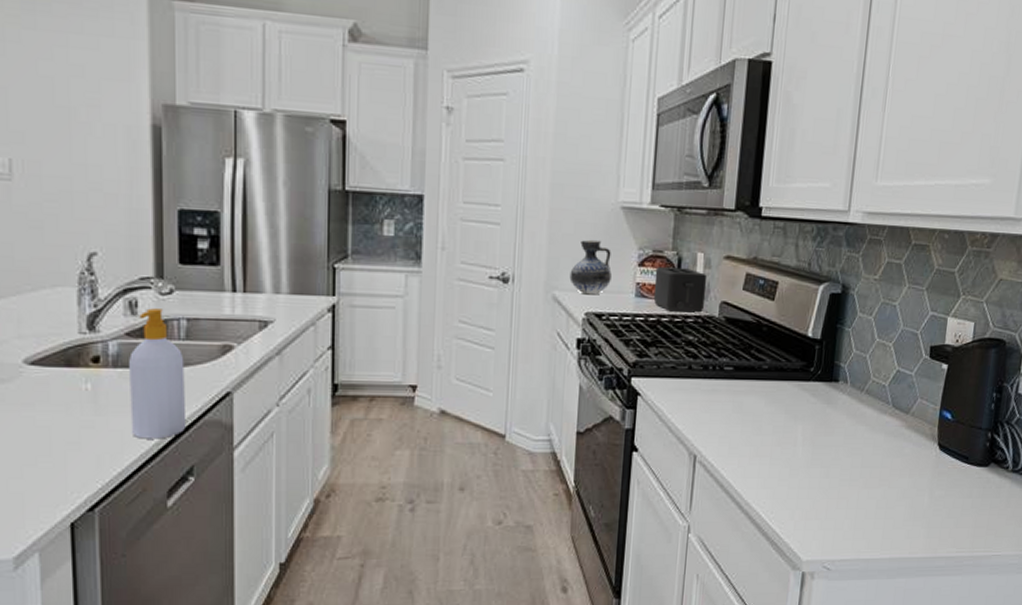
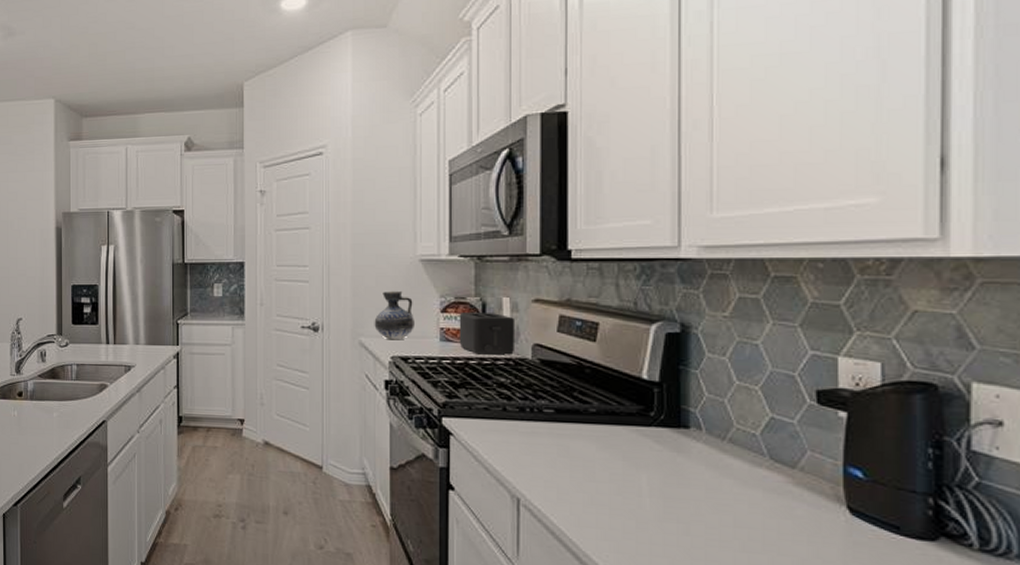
soap bottle: present [129,308,187,439] -> none [40,357,76,455]

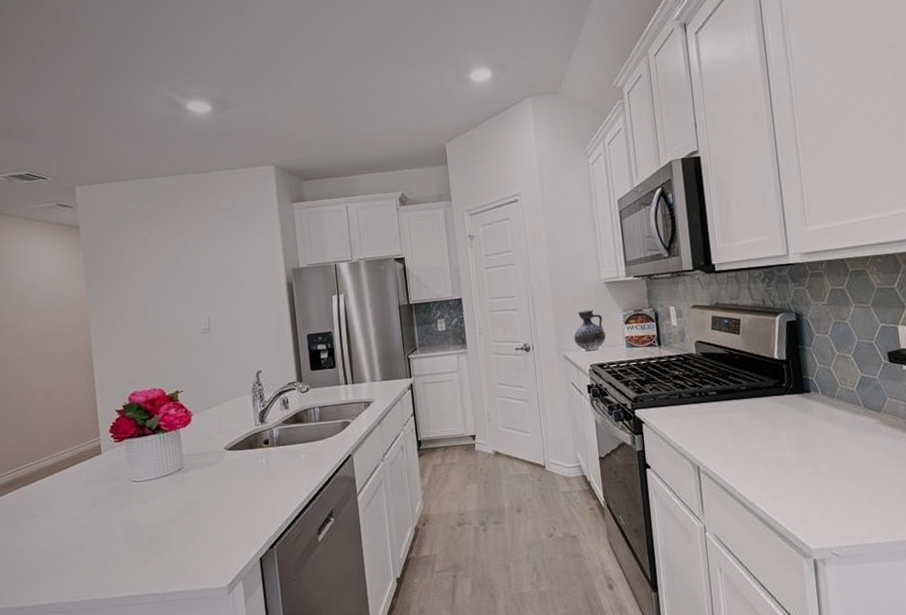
toaster: present [459,313,516,355] -> none [638,320,683,355]

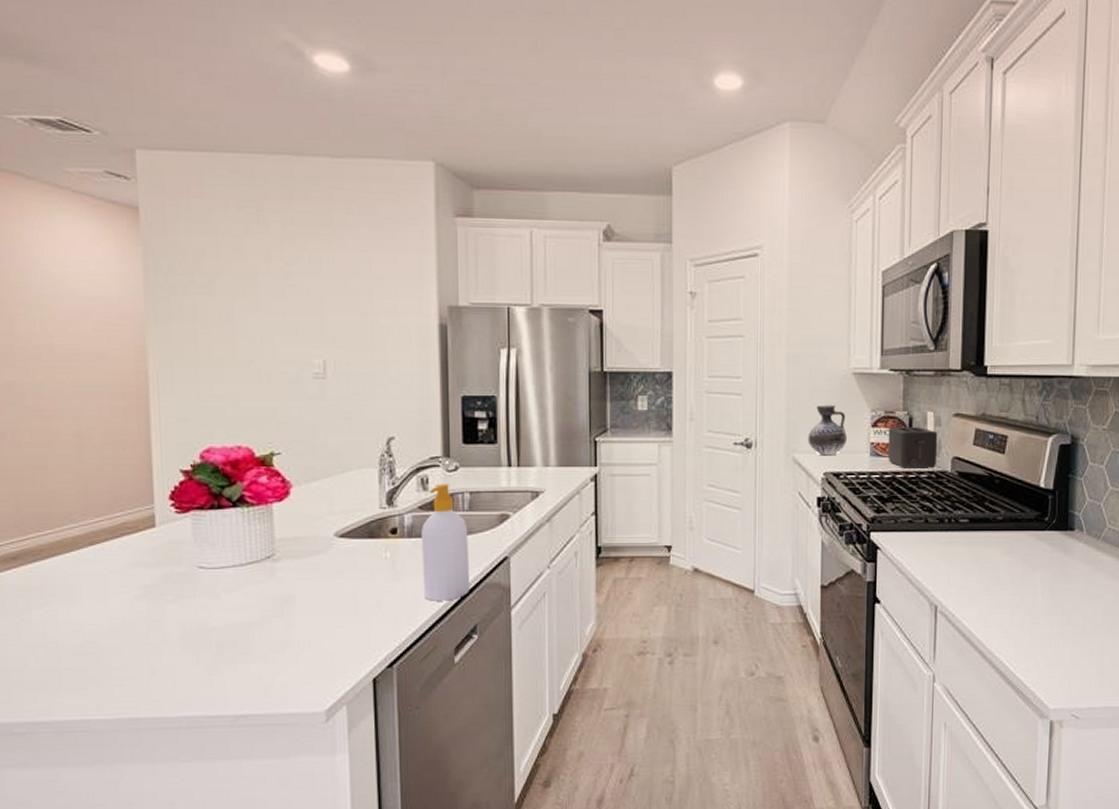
soap bottle: none [286,402,326,494] -> present [422,484,471,601]
toaster: none [638,320,683,355] -> present [887,427,938,468]

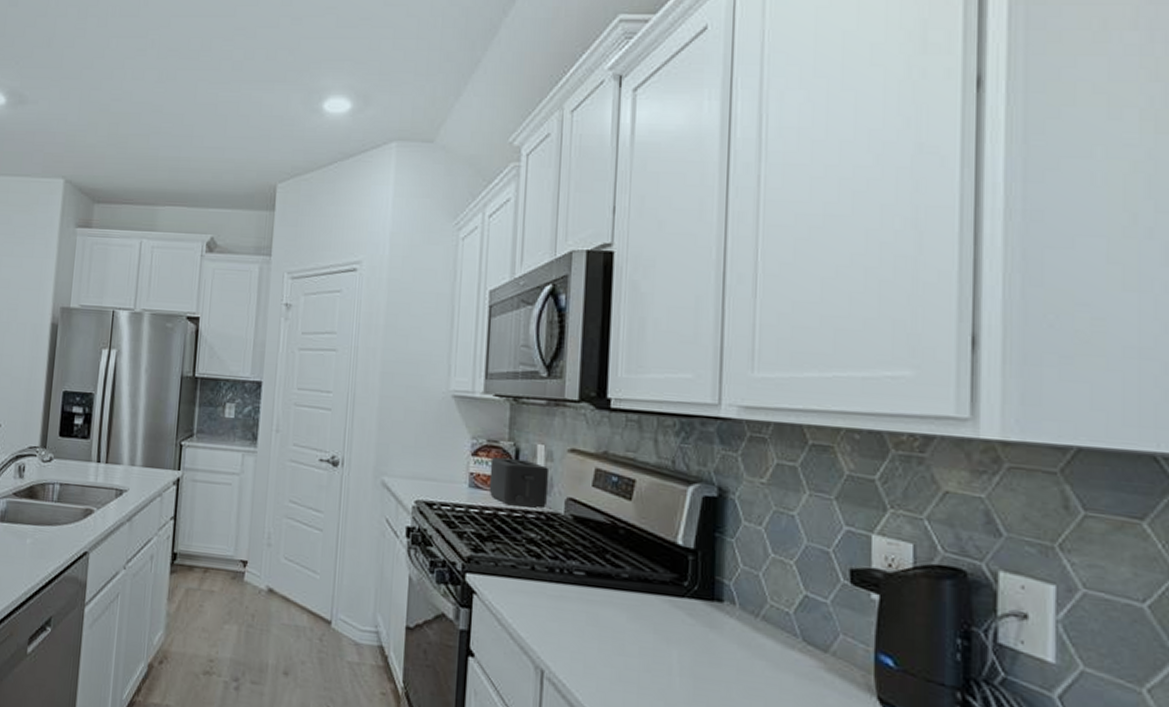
soap bottle: present [422,484,471,601] -> none [7,473,55,589]
ceramic jug: present [808,404,848,456] -> none [399,426,444,483]

